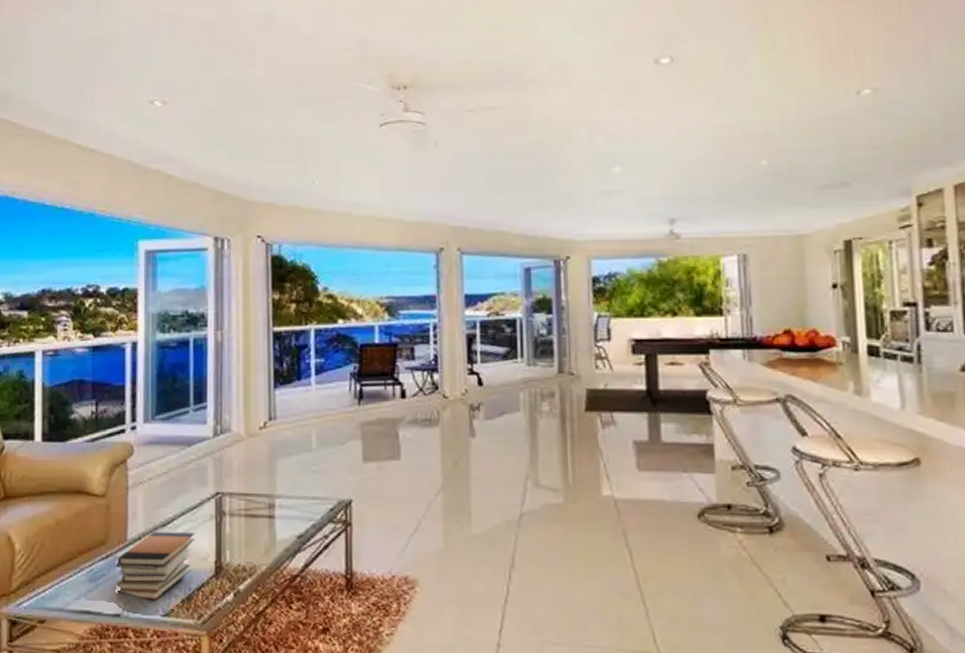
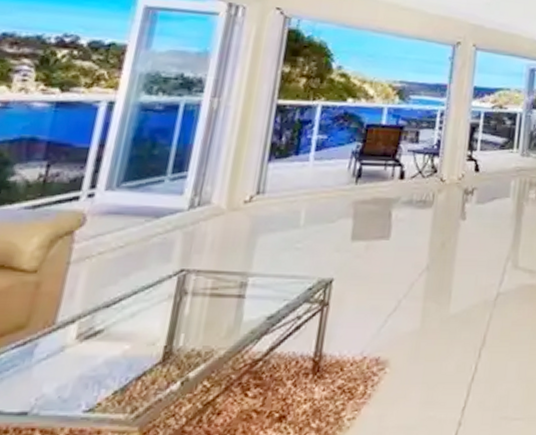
book stack: present [115,532,195,600] -> none [30,314,146,393]

